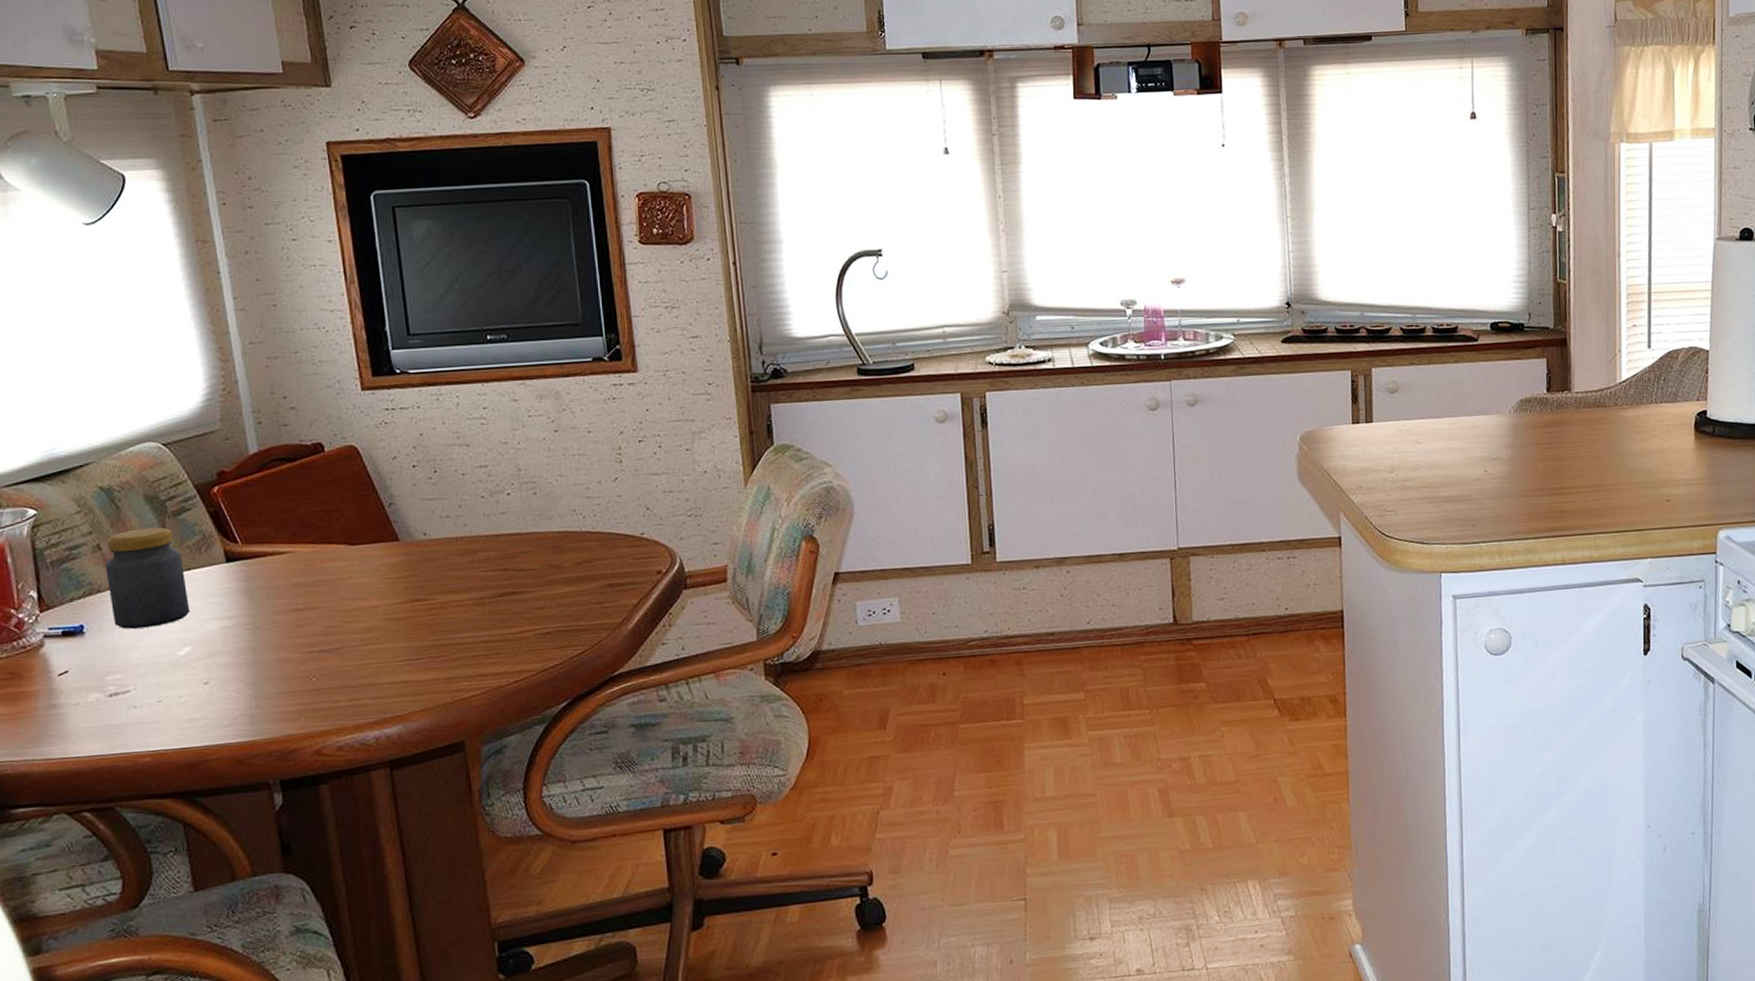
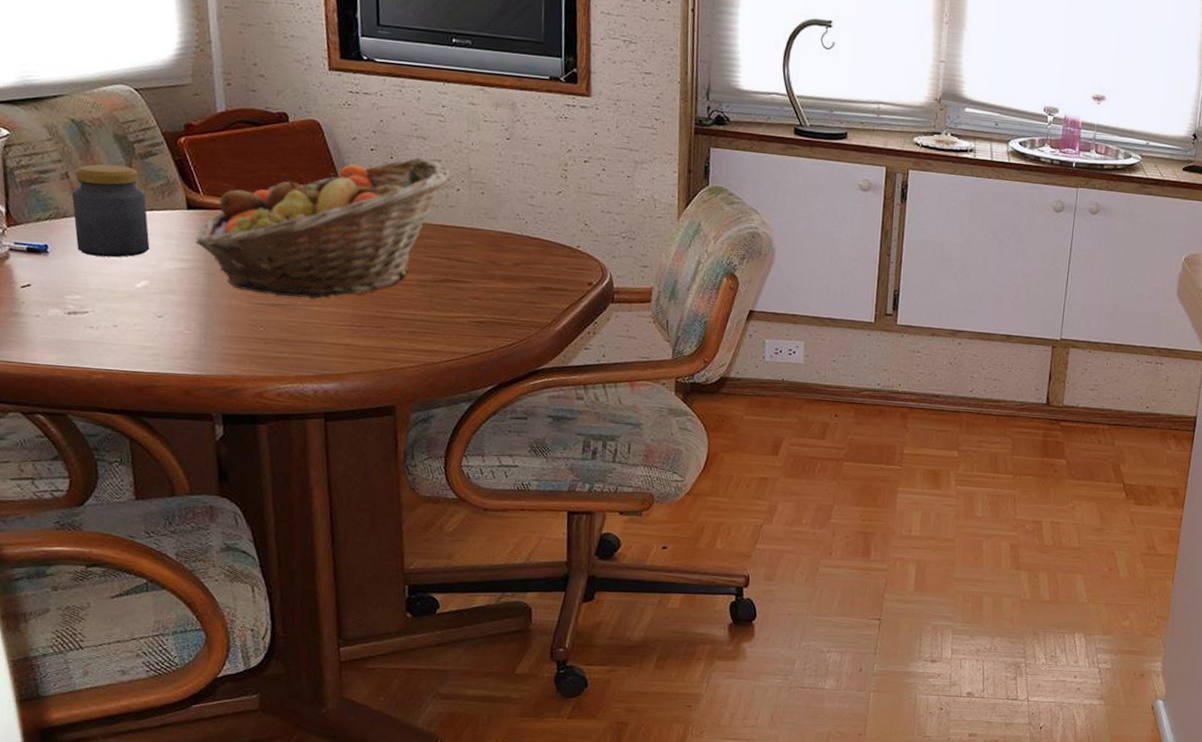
fruit basket: none [237,466,501,641] -> present [196,158,452,299]

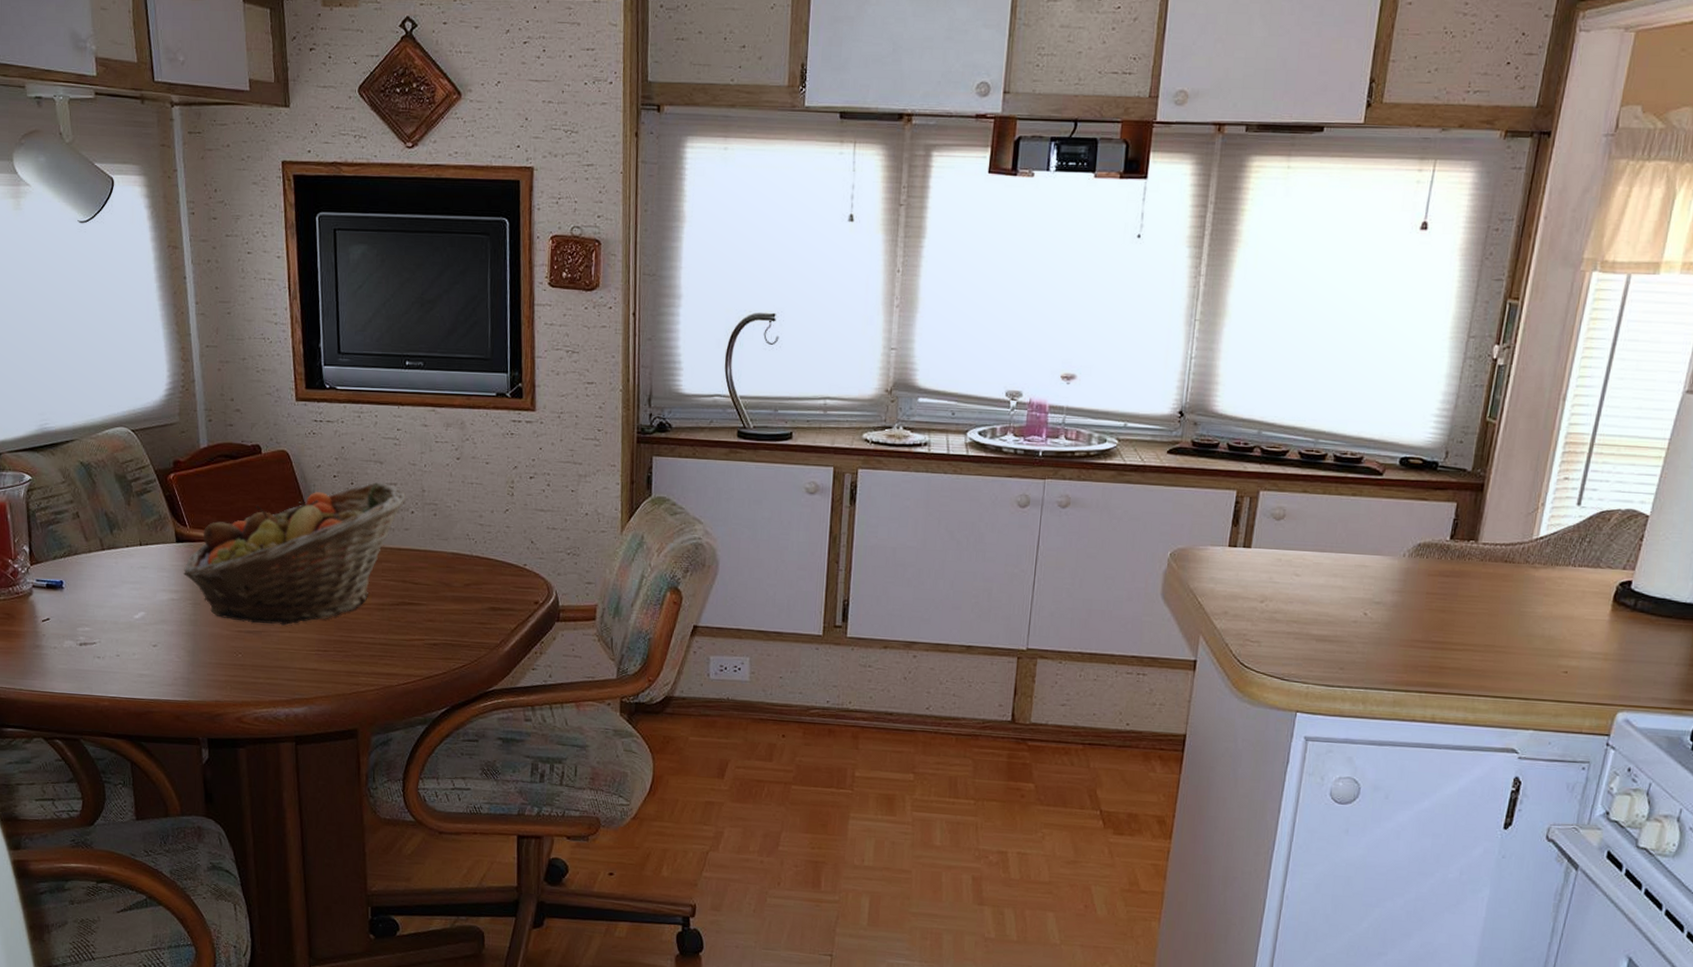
jar: present [71,164,150,258] -> none [81,503,146,591]

